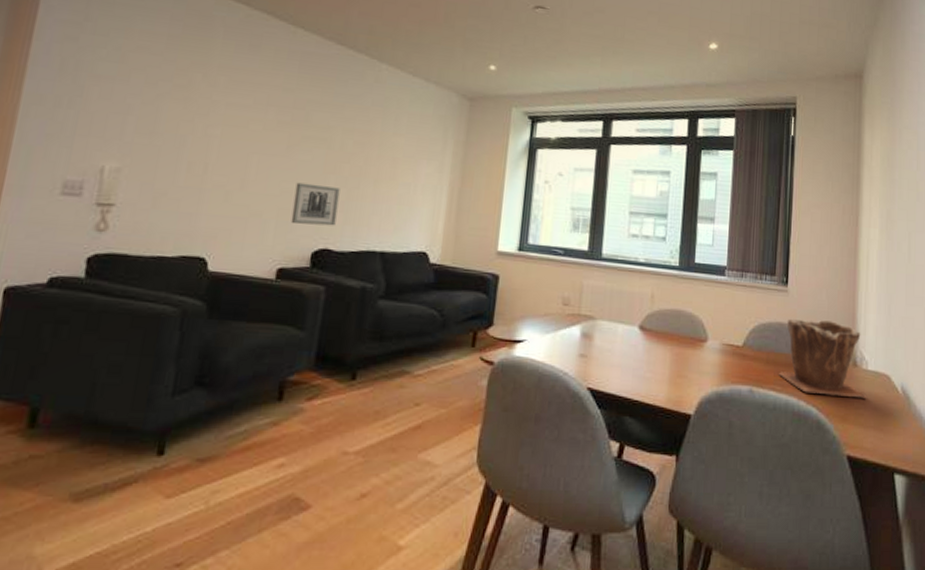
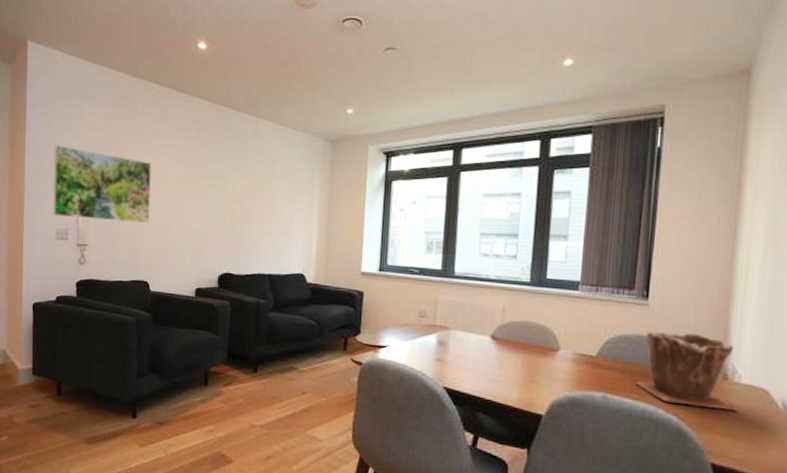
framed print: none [60,65,229,179] -> present [52,145,152,223]
wall art: present [291,182,340,226] -> none [202,222,235,255]

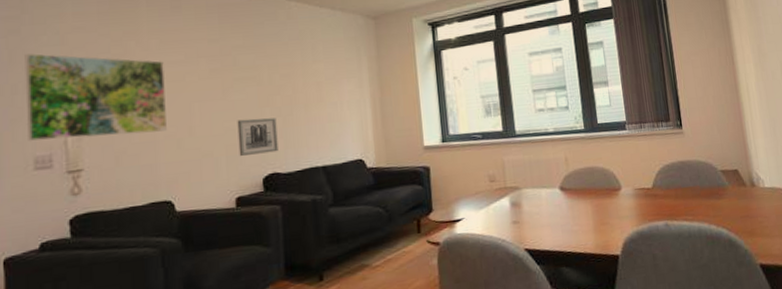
wall art: none [202,222,235,255] -> present [237,118,278,156]
plant pot: present [636,331,738,411] -> none [688,151,768,218]

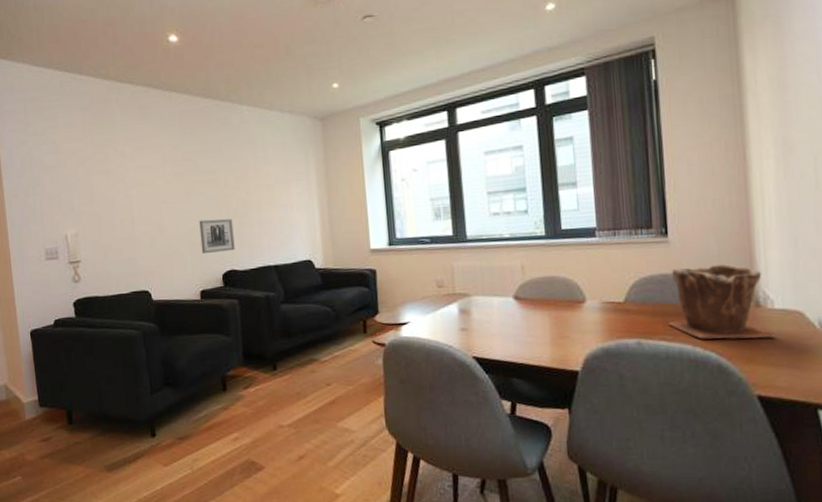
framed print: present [25,53,167,141] -> none [32,161,142,236]
plant pot: none [688,151,768,218] -> present [668,264,776,339]

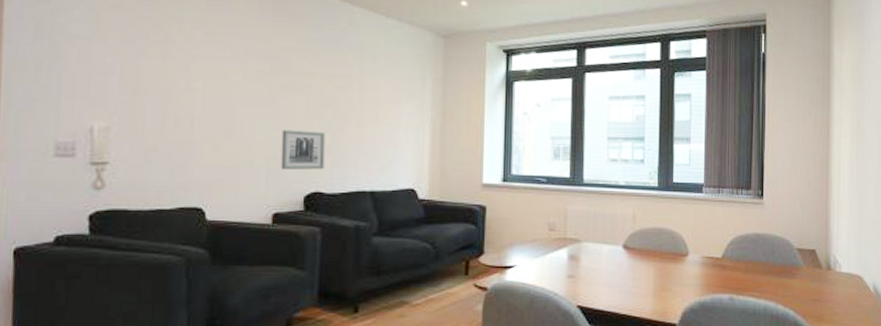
plant pot: present [668,264,776,339] -> none [757,229,841,299]

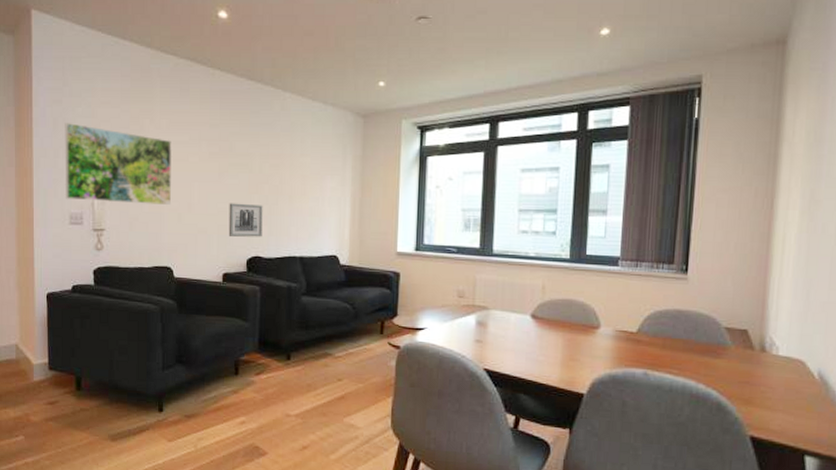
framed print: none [48,28,208,132] -> present [64,123,173,205]

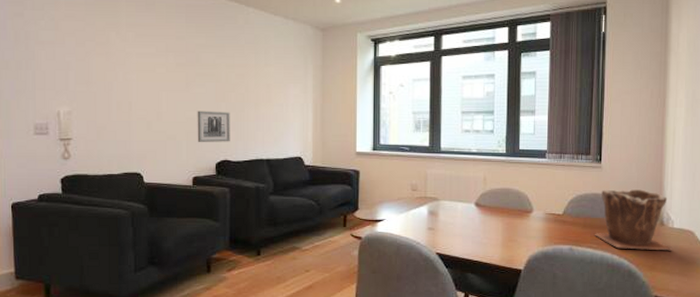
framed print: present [64,123,173,205] -> none [27,35,140,113]
plant pot: none [676,305,776,383] -> present [595,189,673,251]

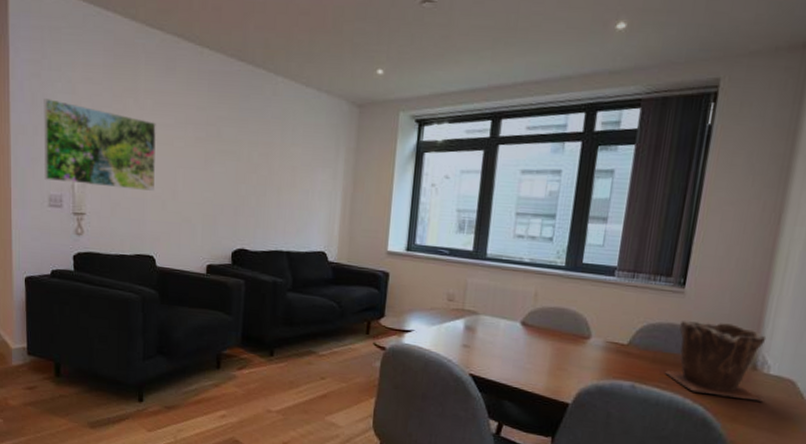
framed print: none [27,35,140,113] -> present [43,98,157,191]
wall art: present [197,110,230,142] -> none [213,192,250,230]

